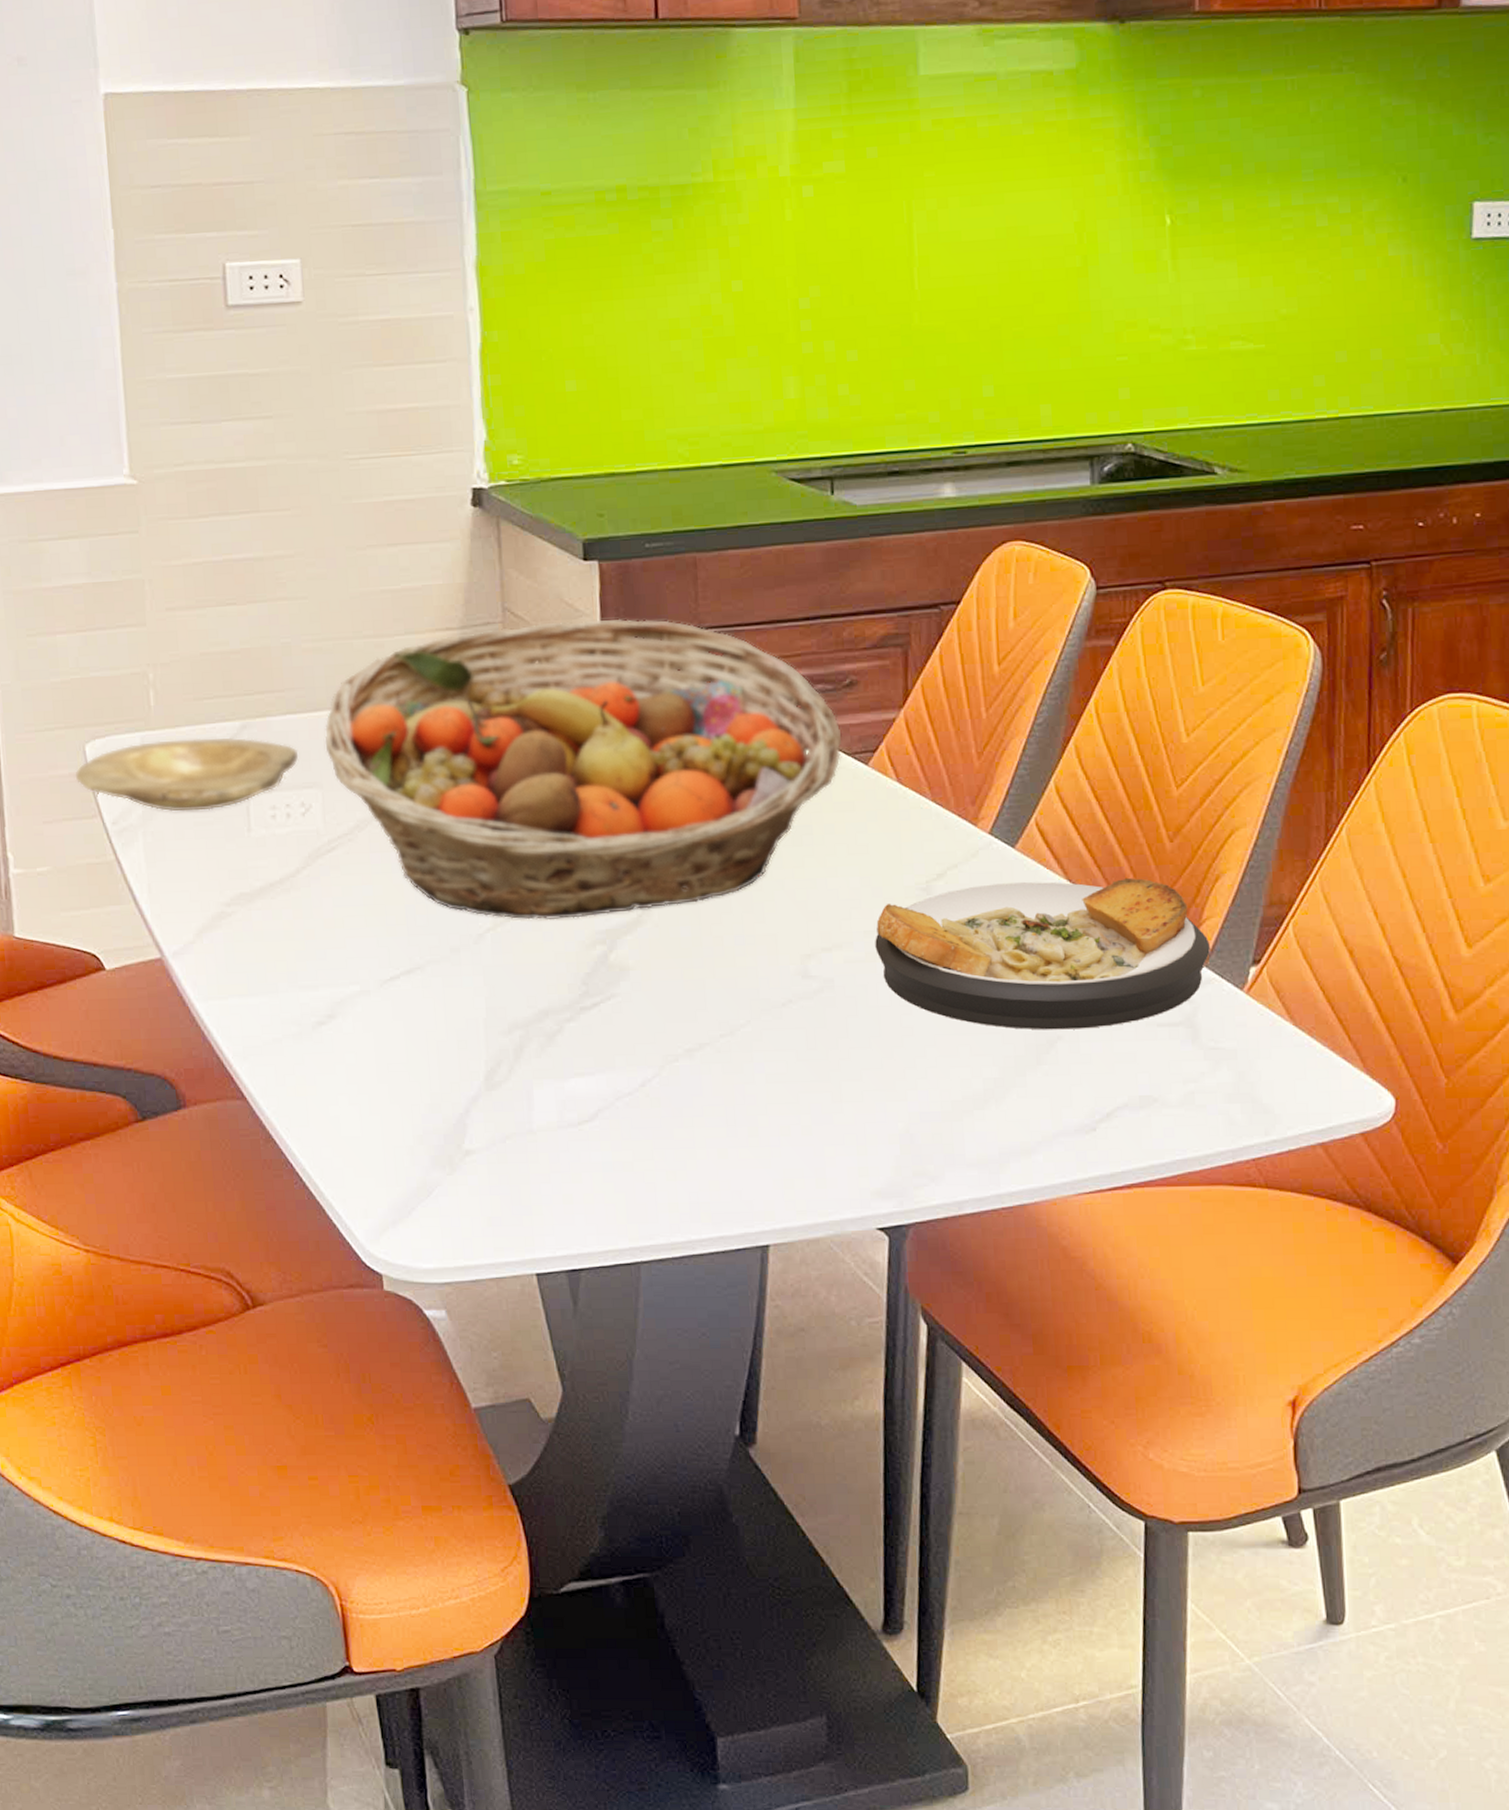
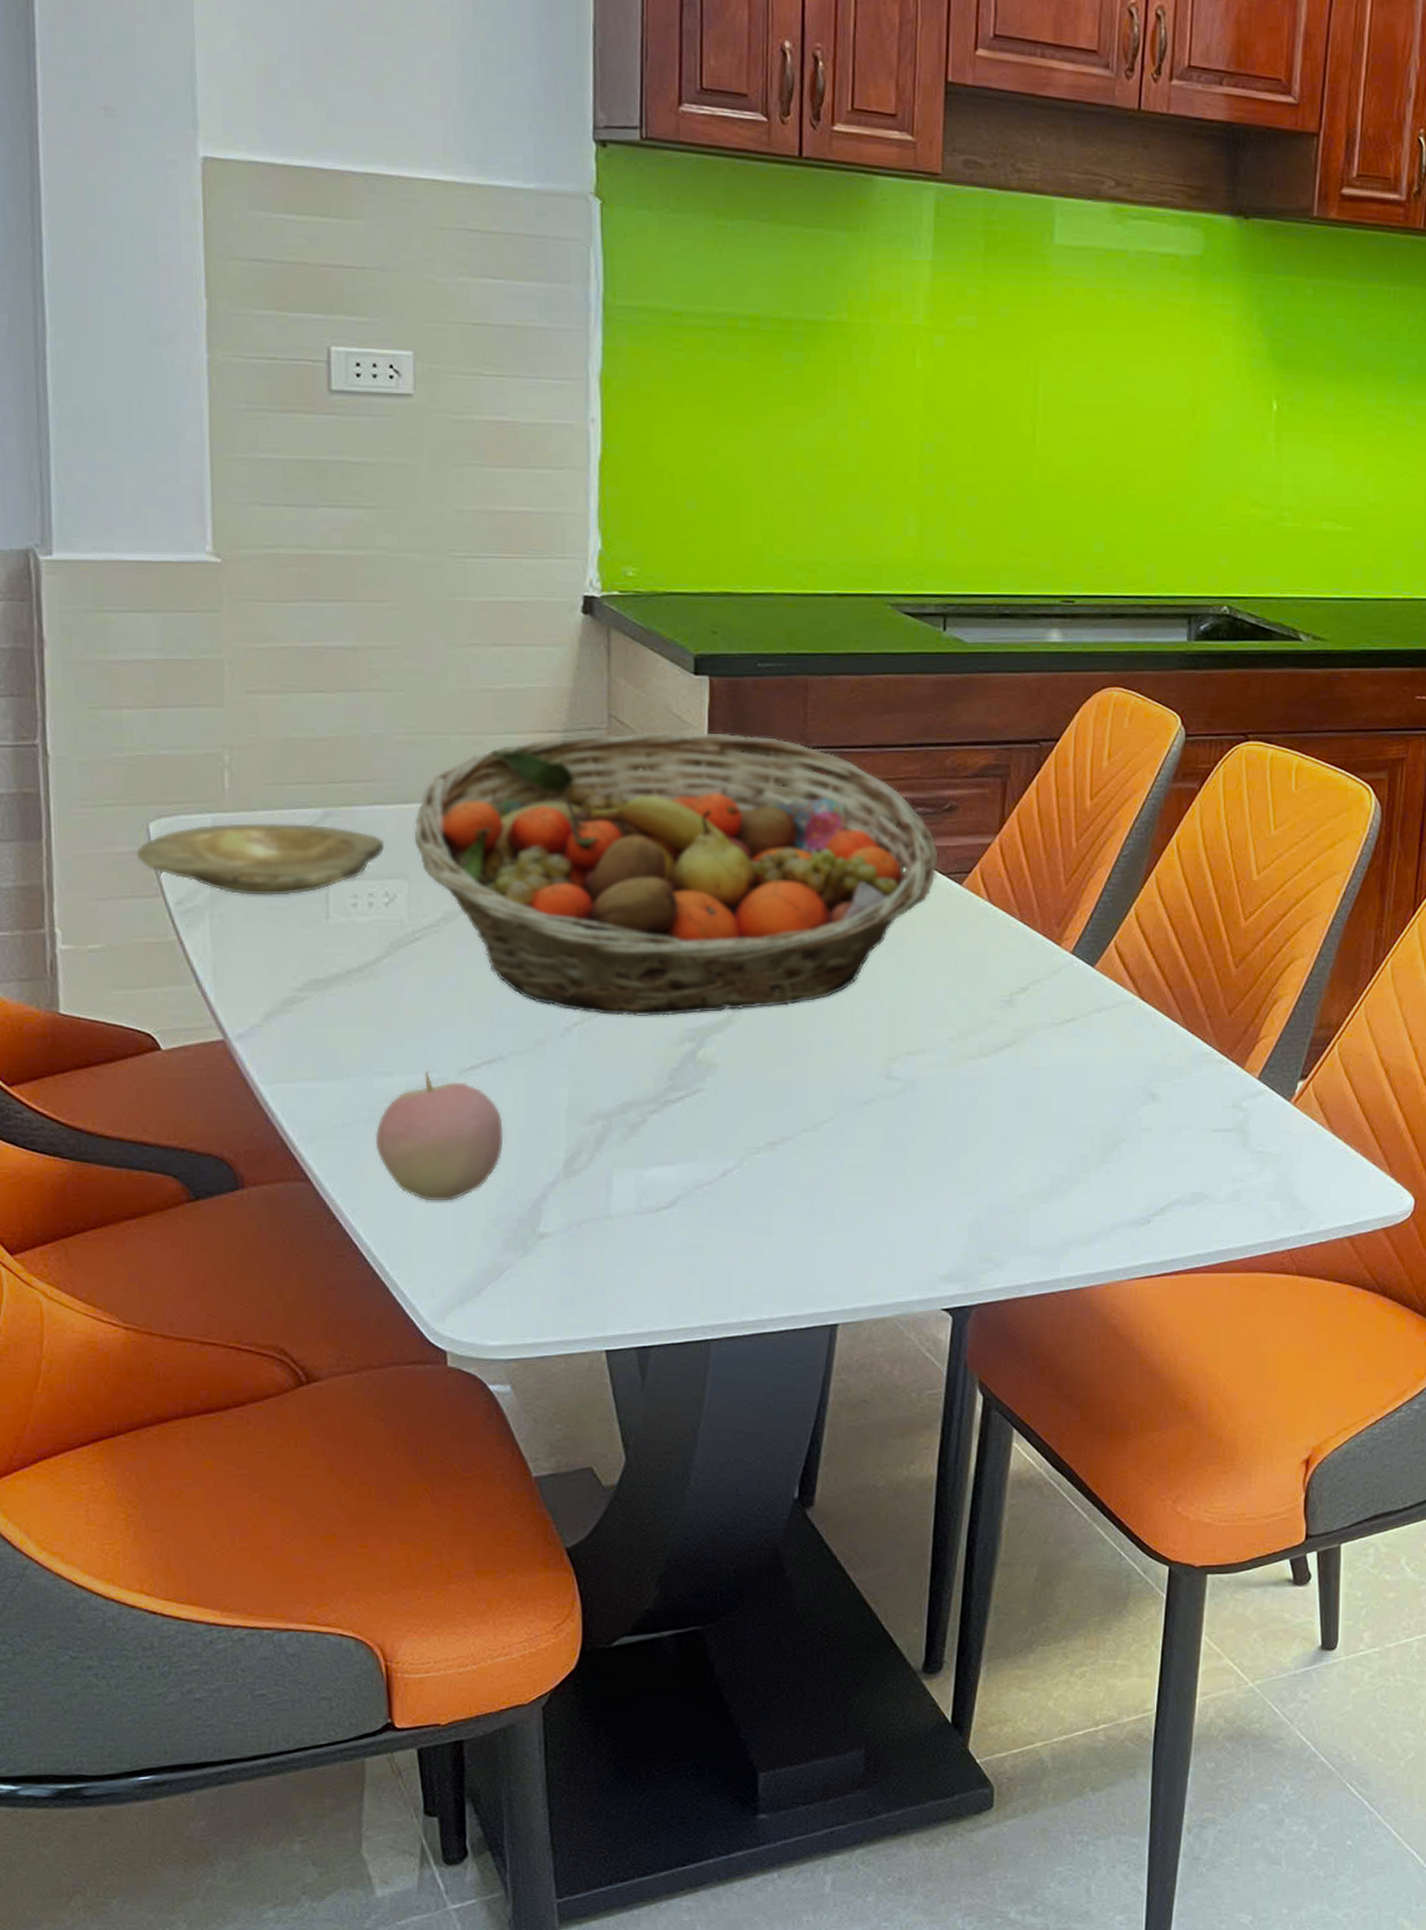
apple: none [303,983,425,1118] -> present [375,1070,504,1201]
plate: present [875,877,1210,1030] -> none [958,998,1264,1133]

